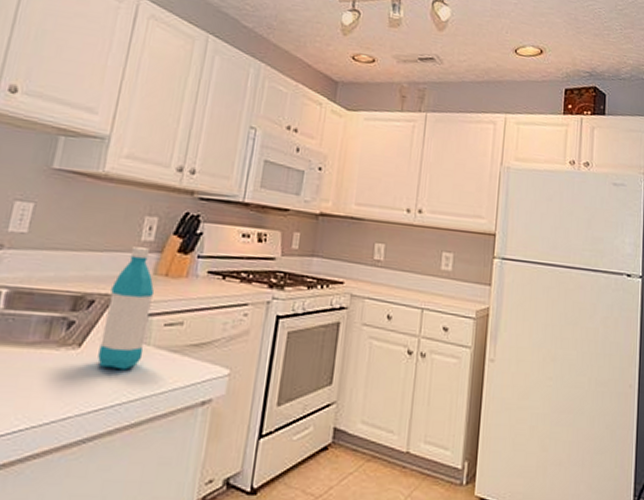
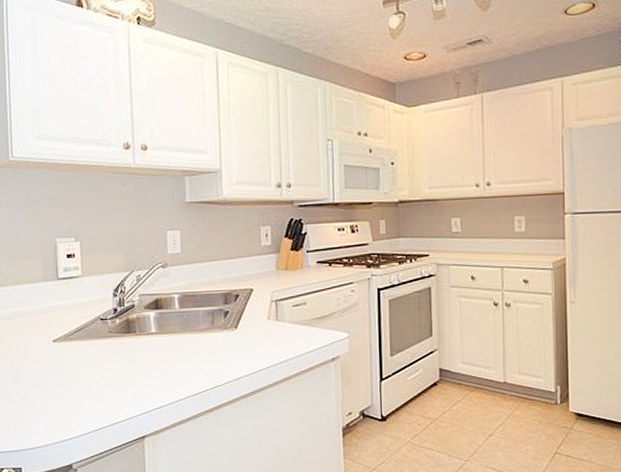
water bottle: present [97,247,155,370] -> none [248,251,282,342]

